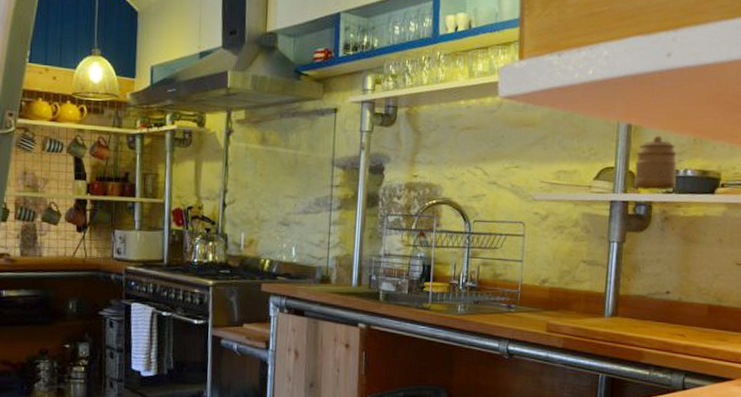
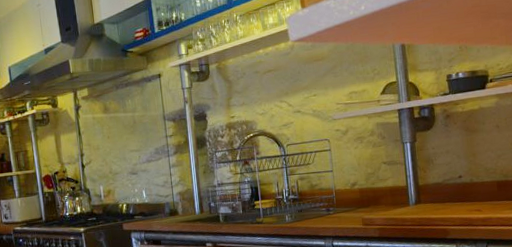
jar: present [634,135,678,191] -> none [412,49,451,96]

